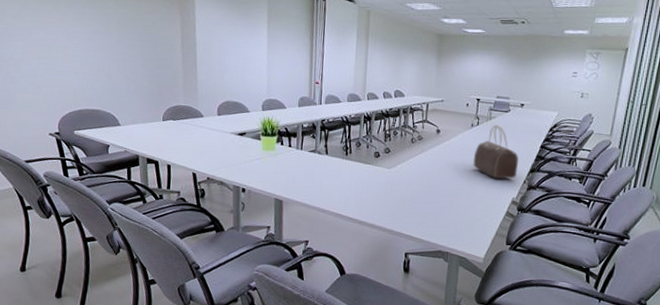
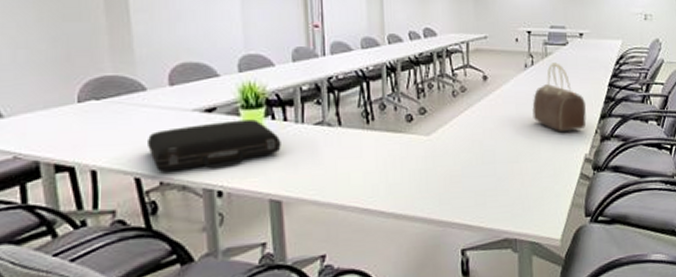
briefcase: none [201,142,286,174] -> present [146,119,281,172]

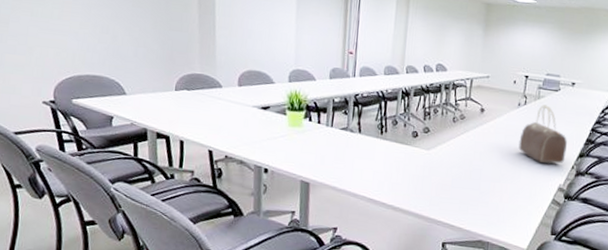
briefcase: present [146,119,281,172] -> none [218,117,314,153]

